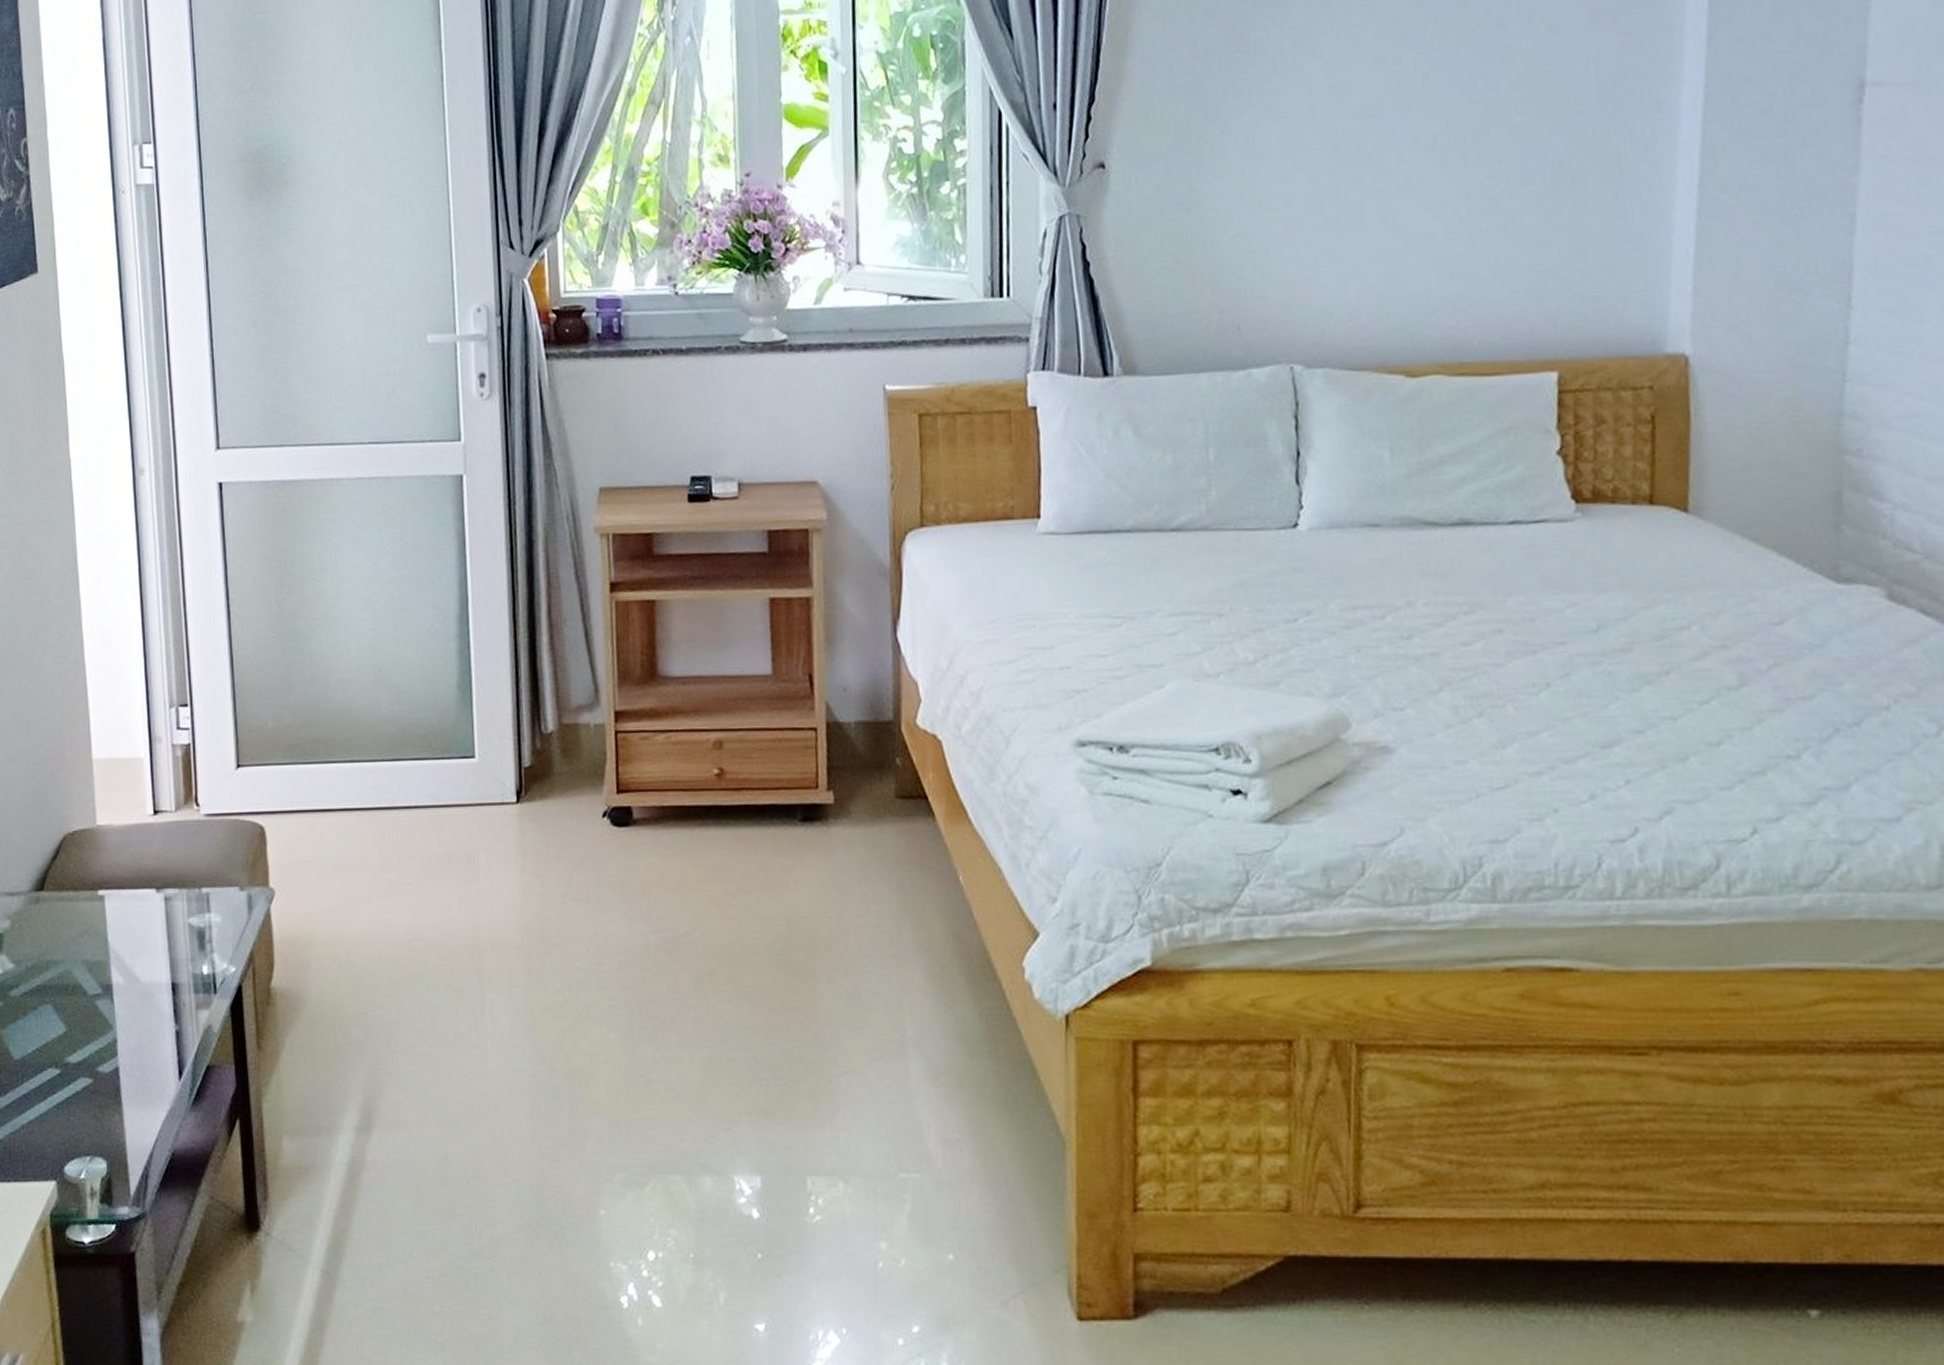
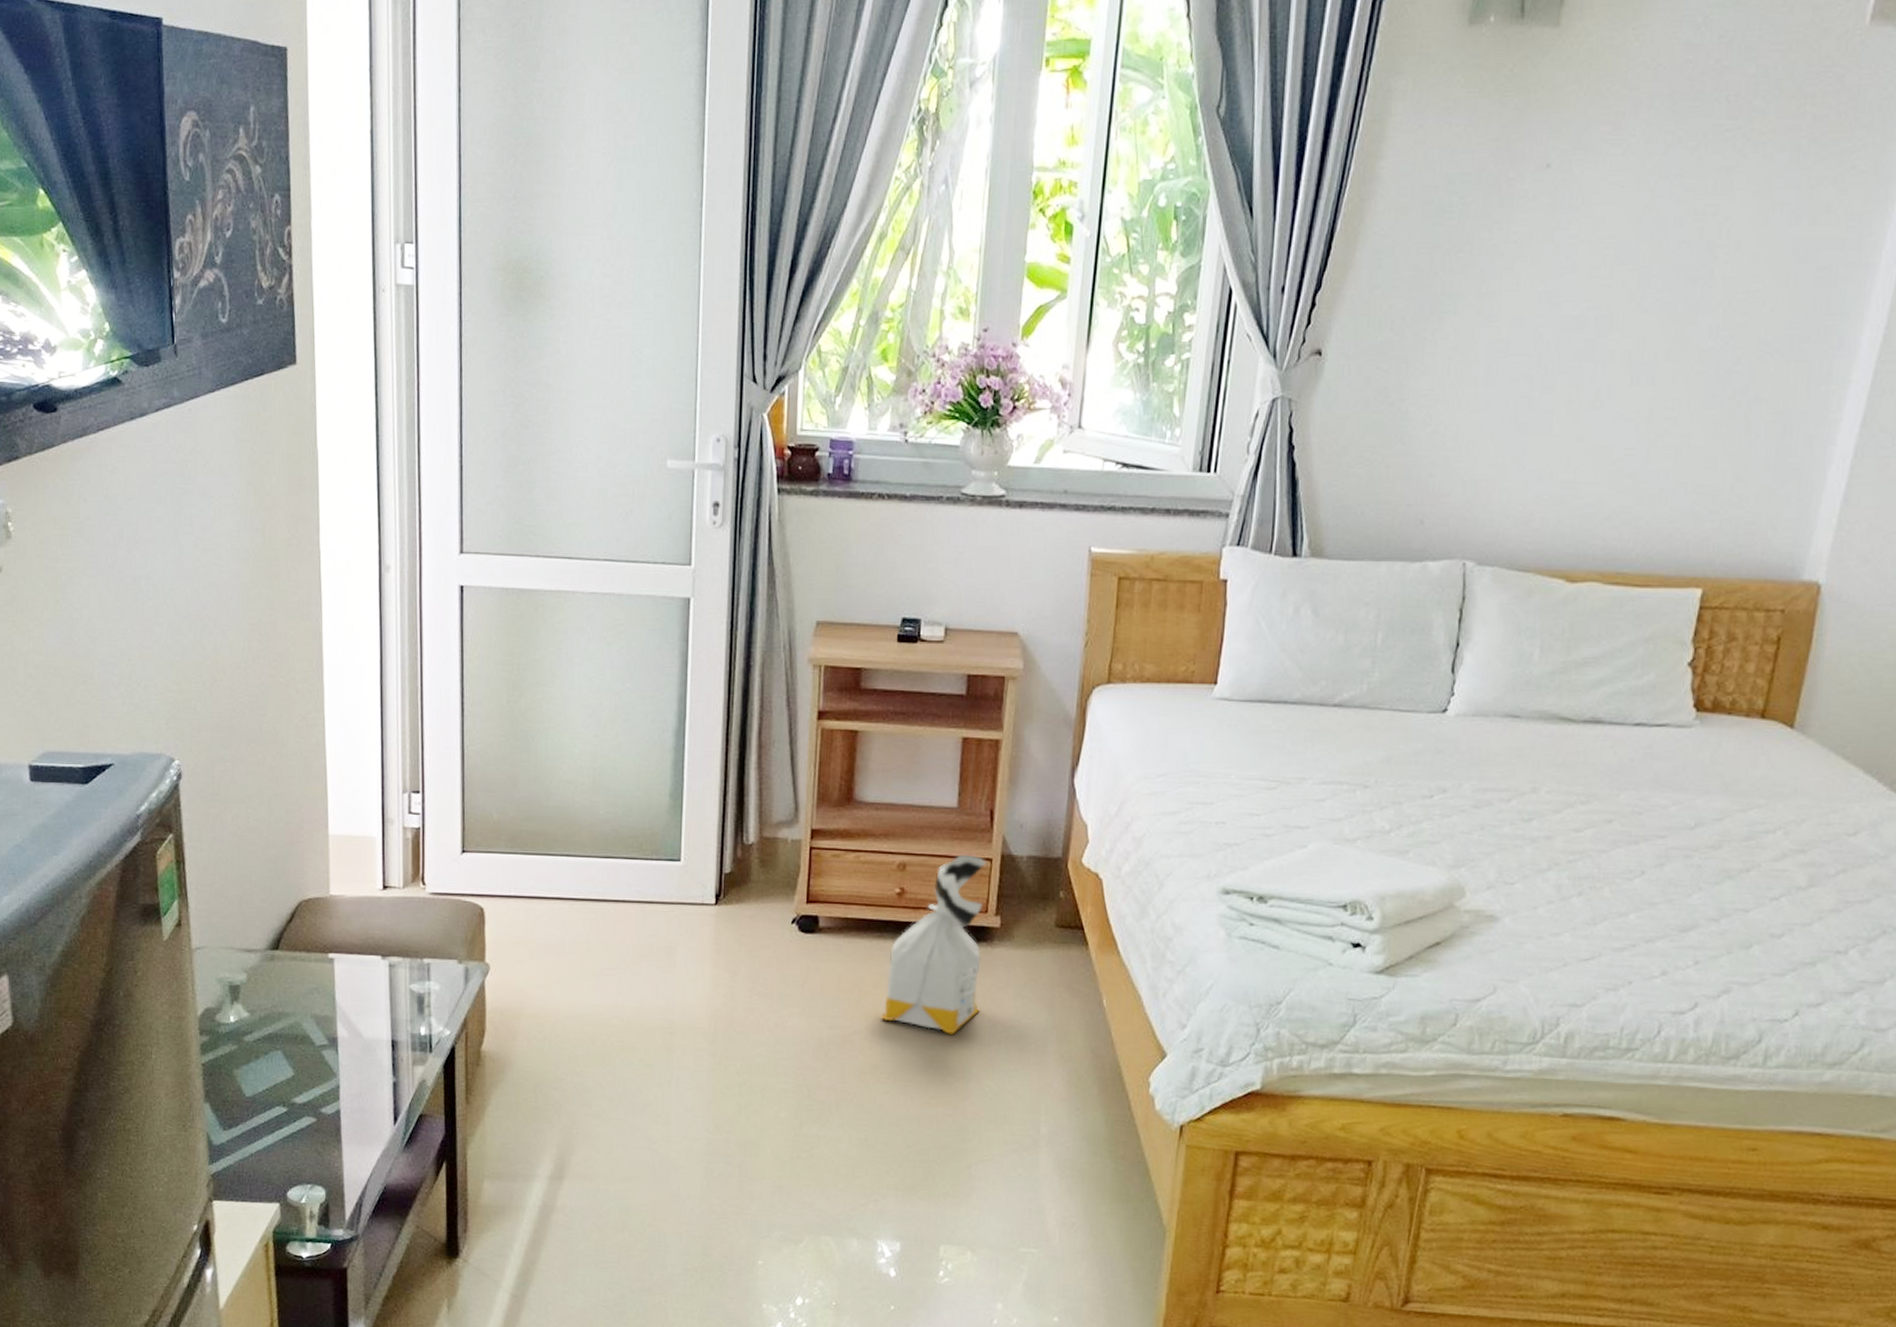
bag: none [712,725,822,929] -> present [881,854,987,1035]

